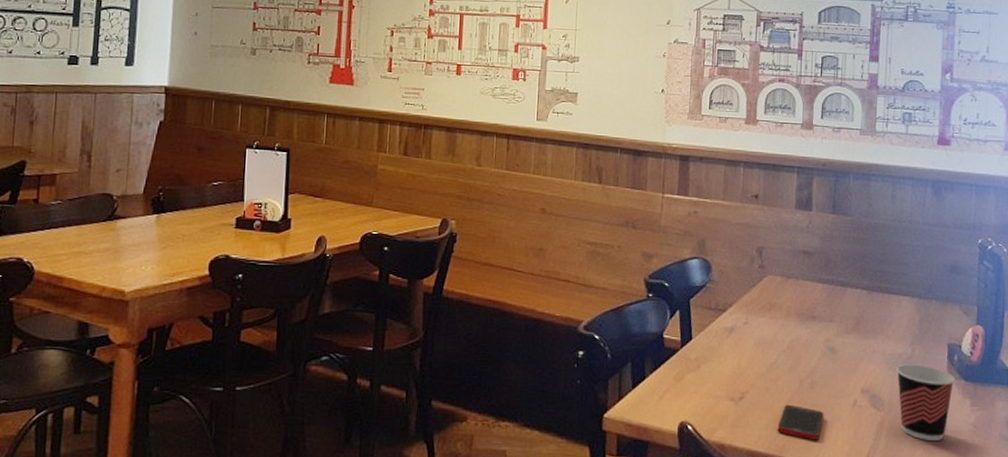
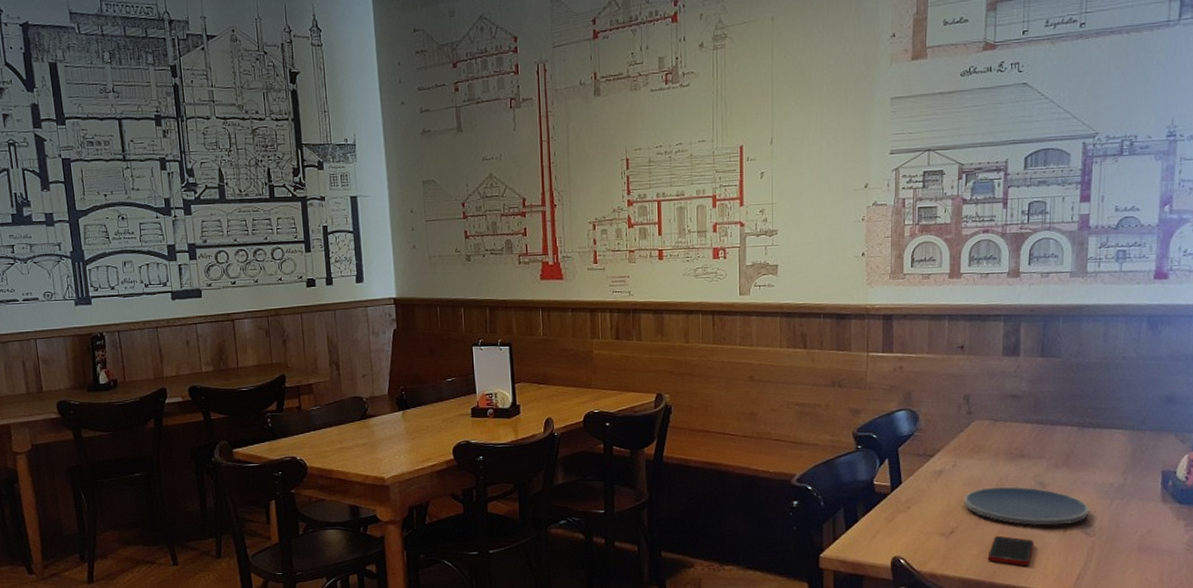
plate: none [755,349,878,396] -> present [964,486,1089,526]
cup: present [897,364,955,441] -> none [1108,492,1169,560]

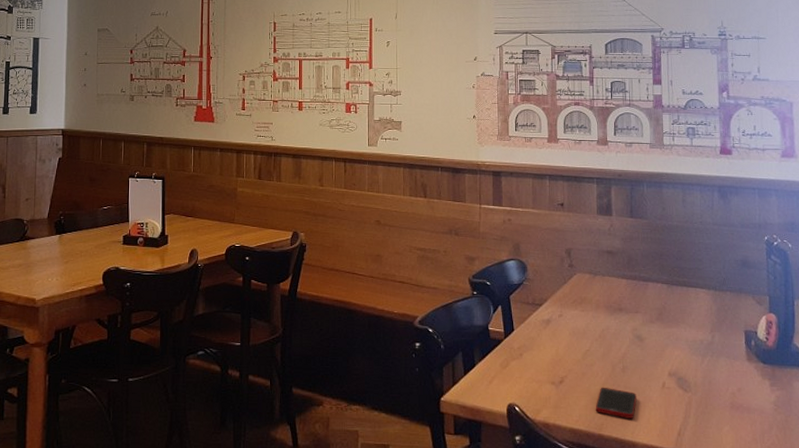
plate: present [964,486,1089,526] -> none [571,338,684,379]

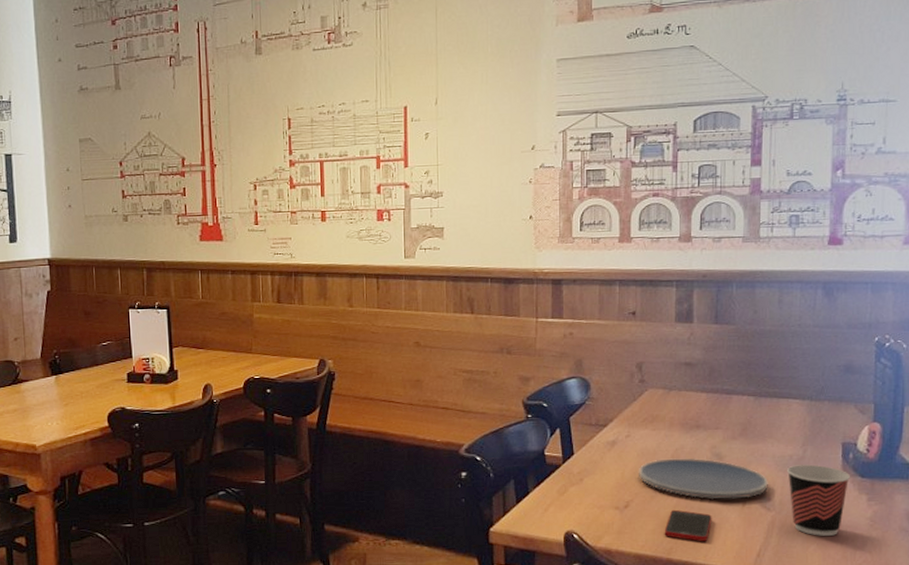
plate: none [571,338,684,379] -> present [639,457,768,500]
cup: none [699,349,754,418] -> present [787,464,850,536]

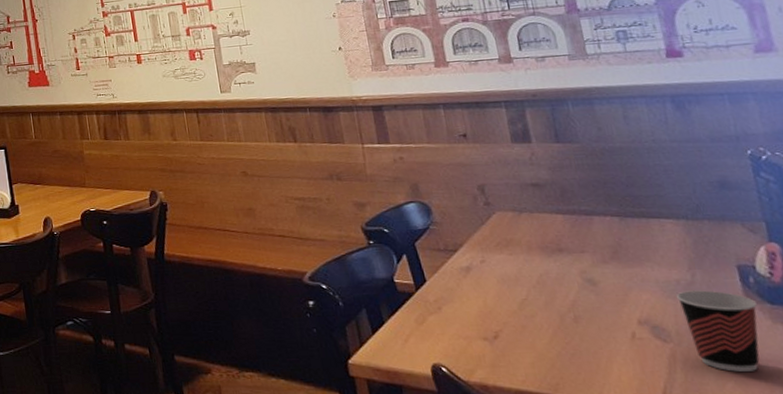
plate: present [639,457,768,500] -> none [502,284,659,330]
cell phone: present [664,509,712,541] -> none [544,340,600,376]

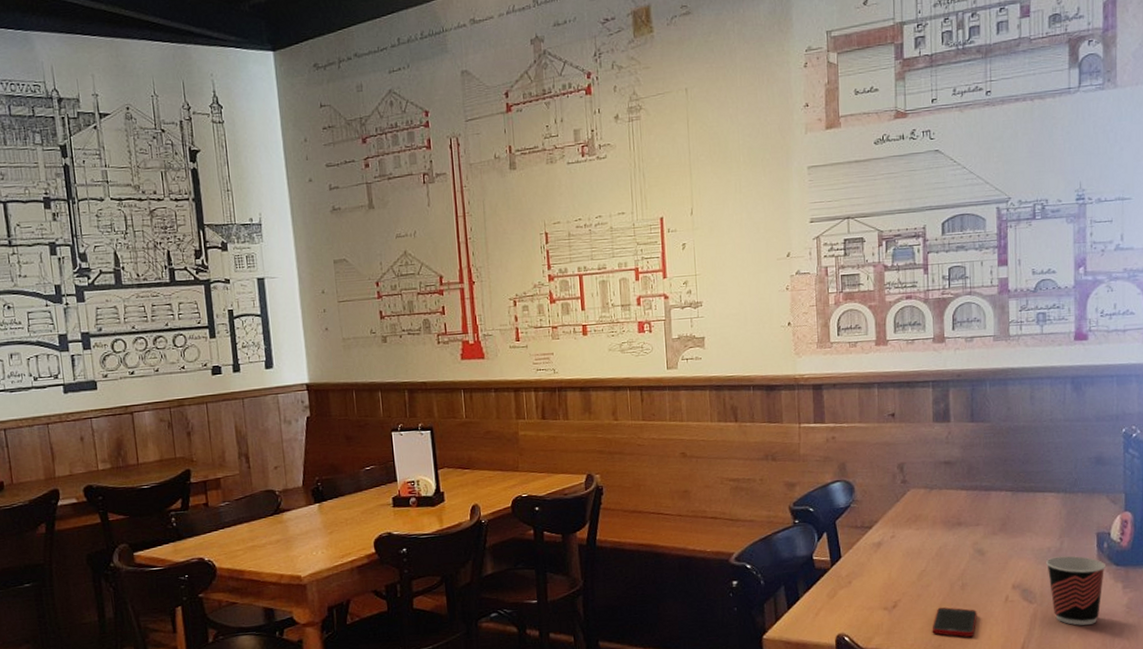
cell phone: none [544,340,600,376] -> present [932,607,977,637]

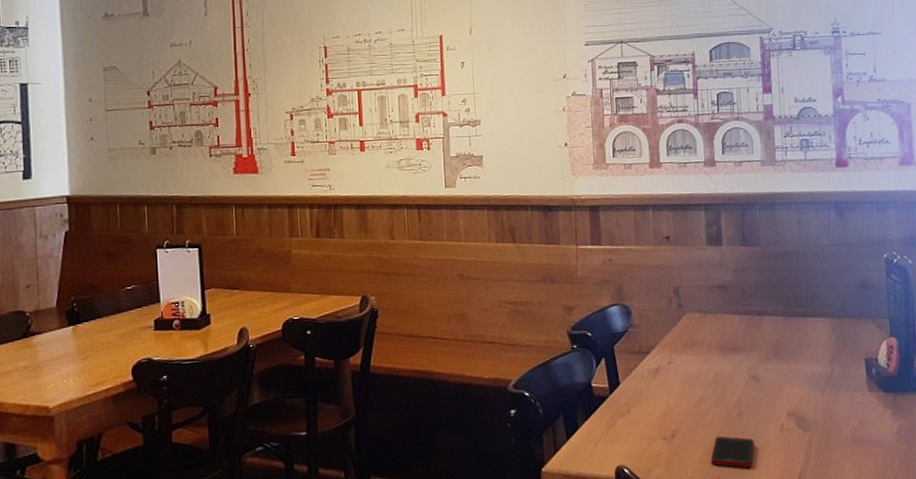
cup: present [1046,555,1105,626] -> none [819,382,875,454]

